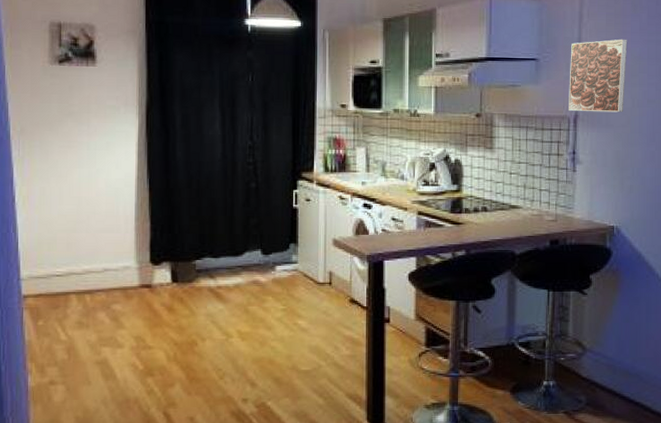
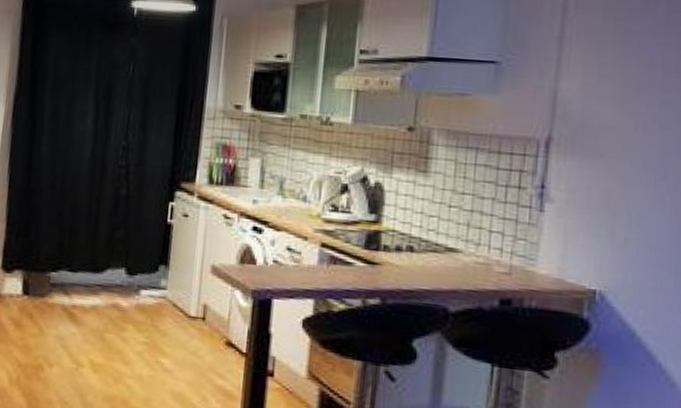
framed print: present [569,39,628,113] -> none [538,40,633,139]

